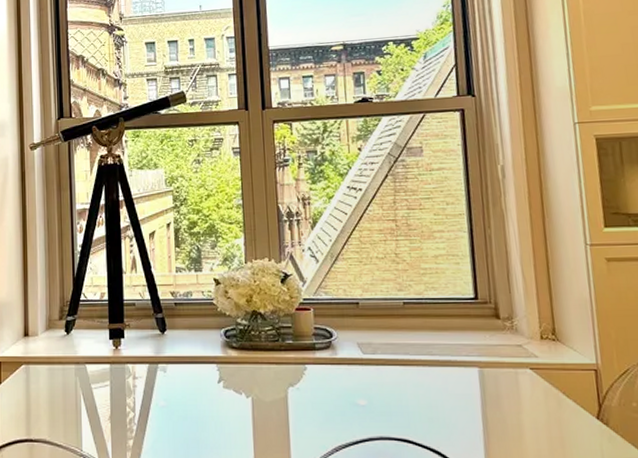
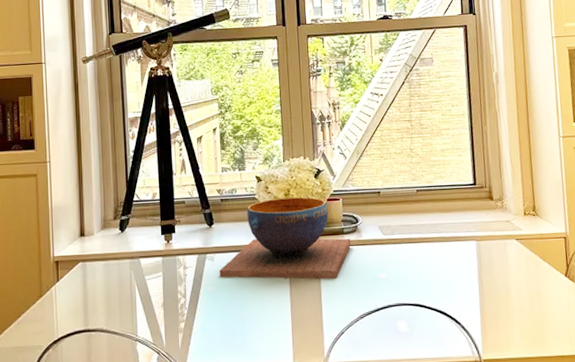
decorative bowl: none [172,305,324,402] -> present [219,197,351,279]

